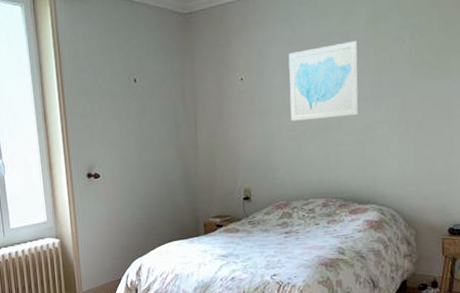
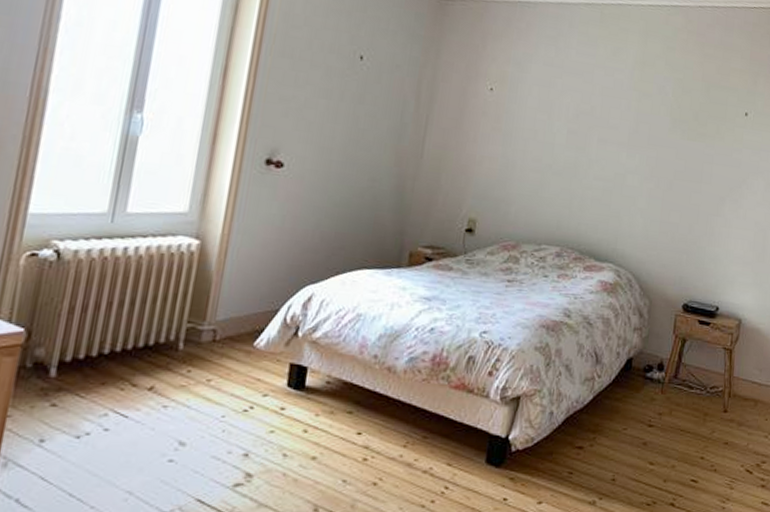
wall art: present [288,40,359,121] -> none [538,74,623,160]

